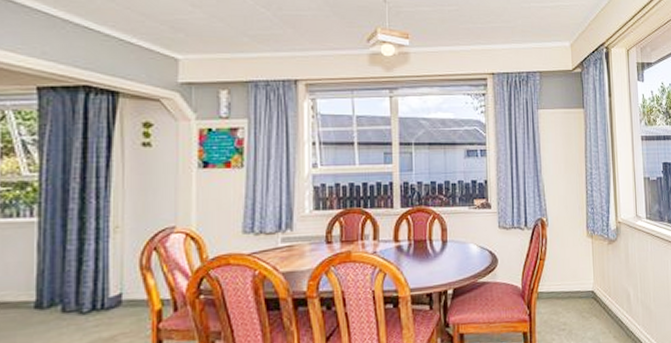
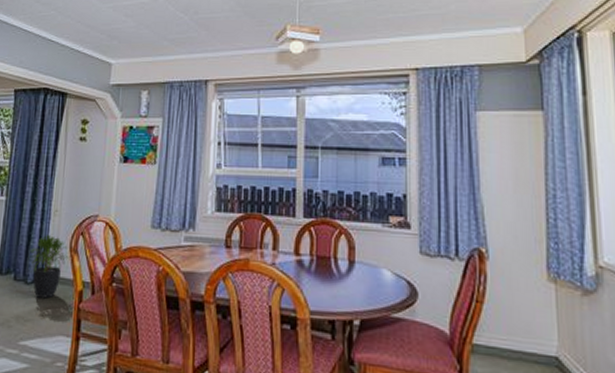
potted plant: none [83,255,141,327] -> present [29,235,70,299]

